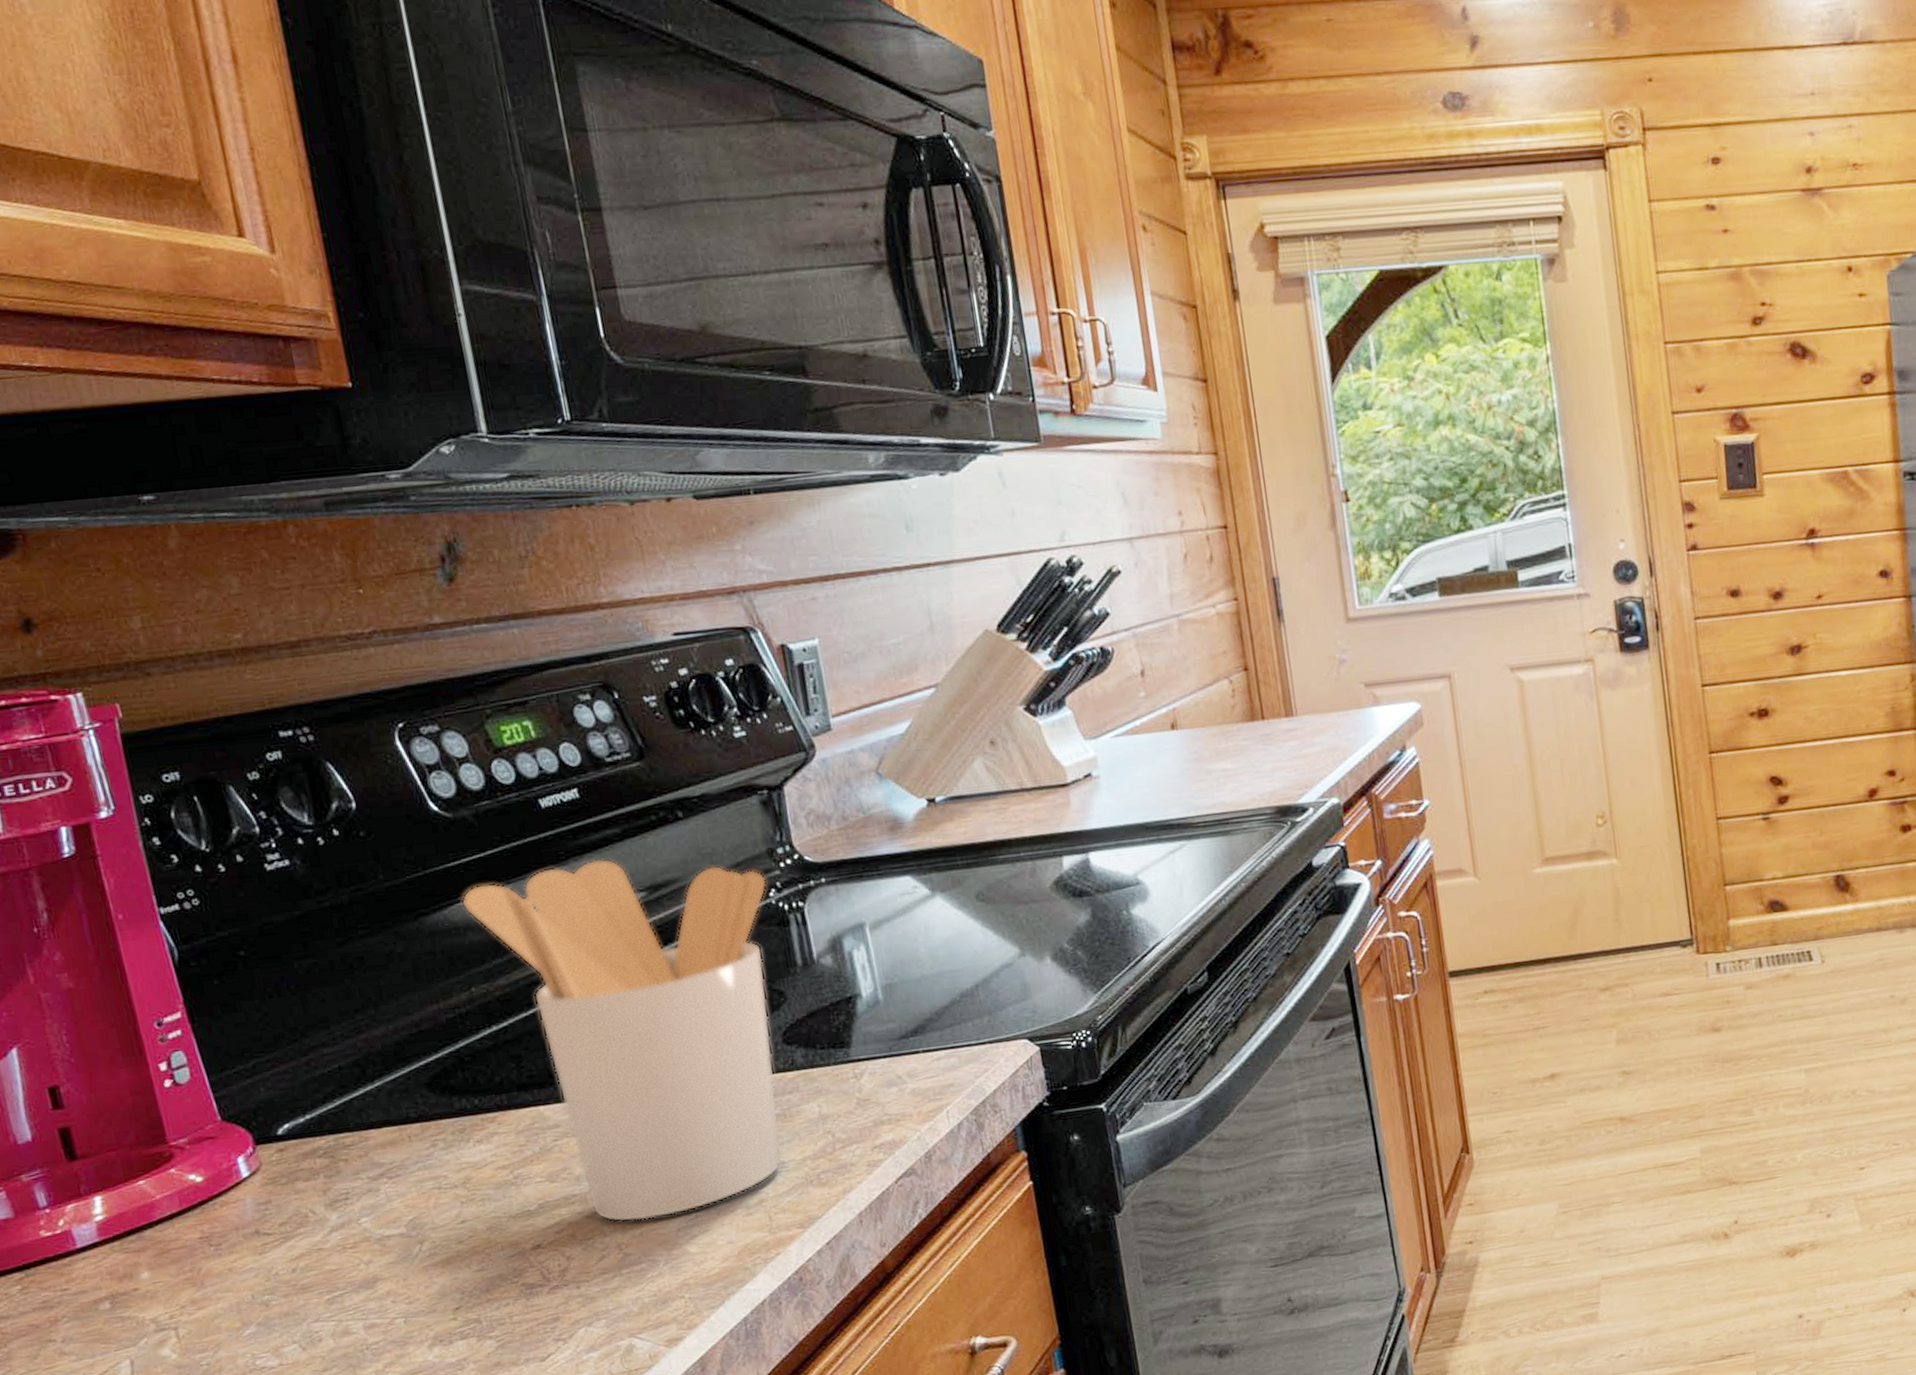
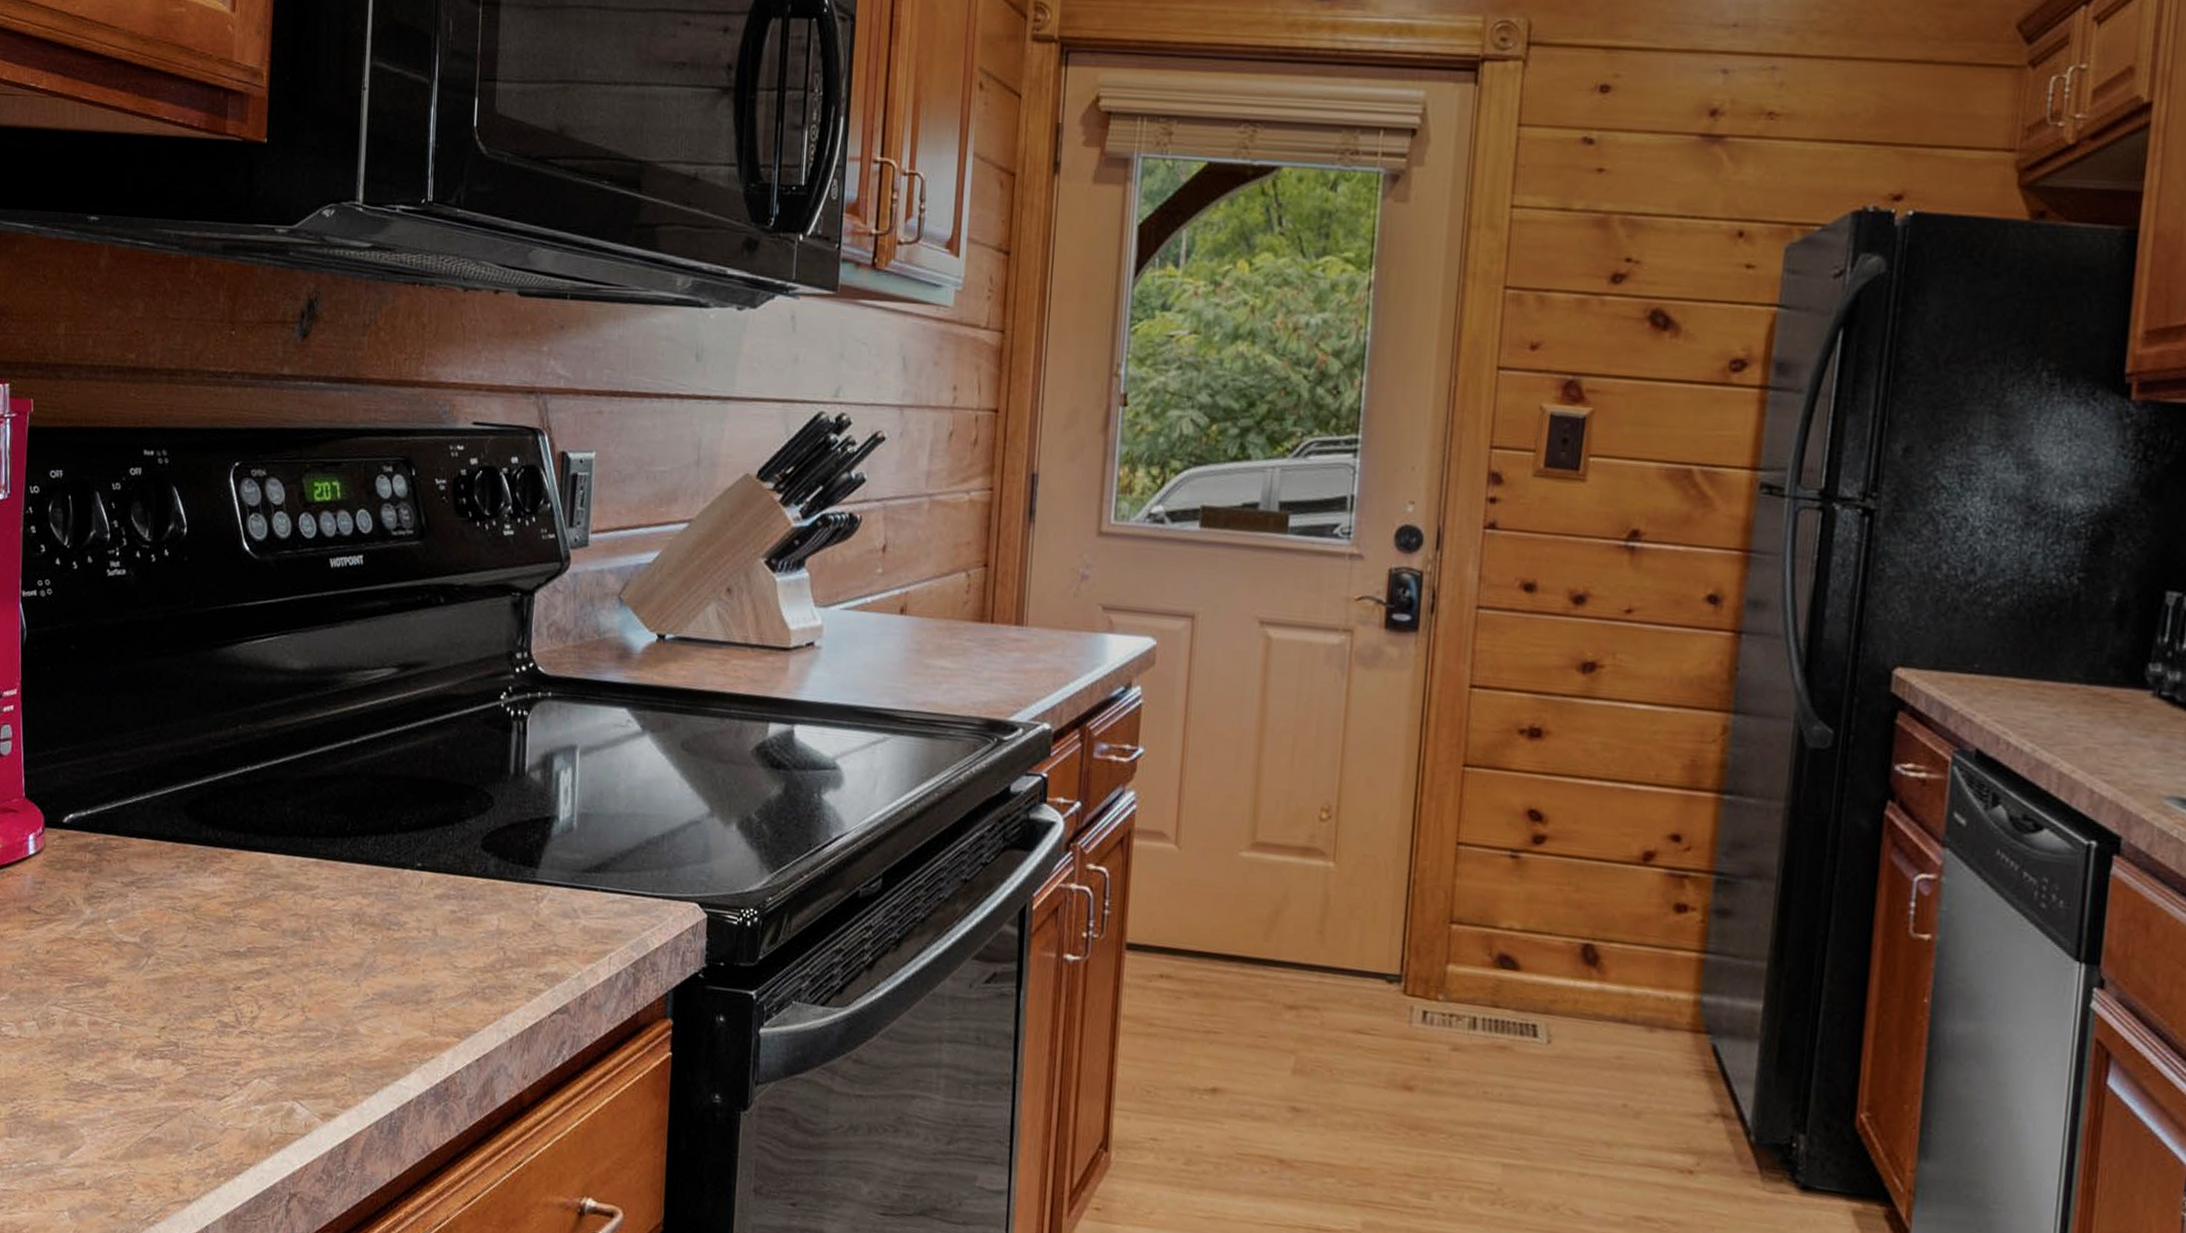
utensil holder: present [461,858,783,1222] -> none [249,626,501,992]

